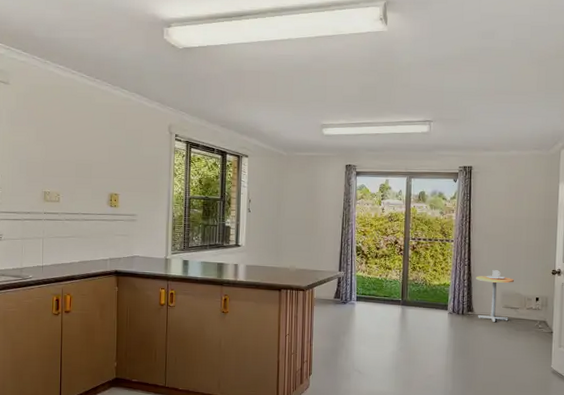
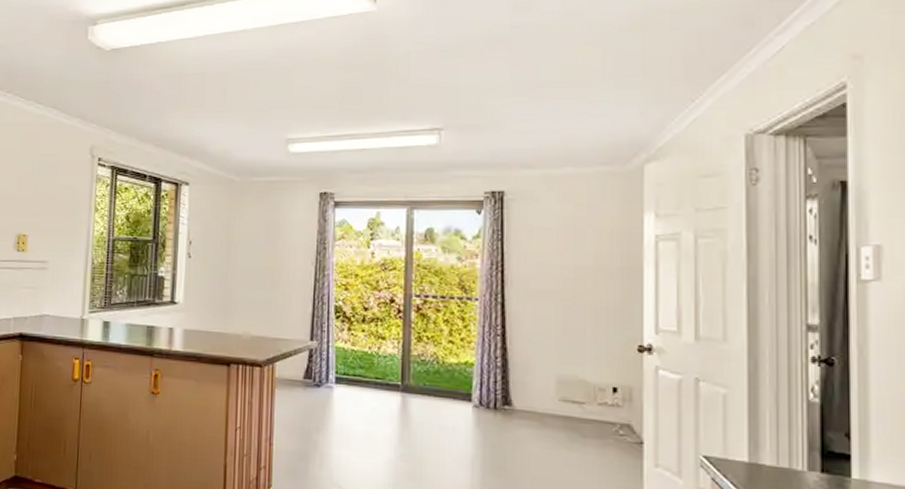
pedestal table: present [475,270,514,322] -> none [513,343,575,423]

